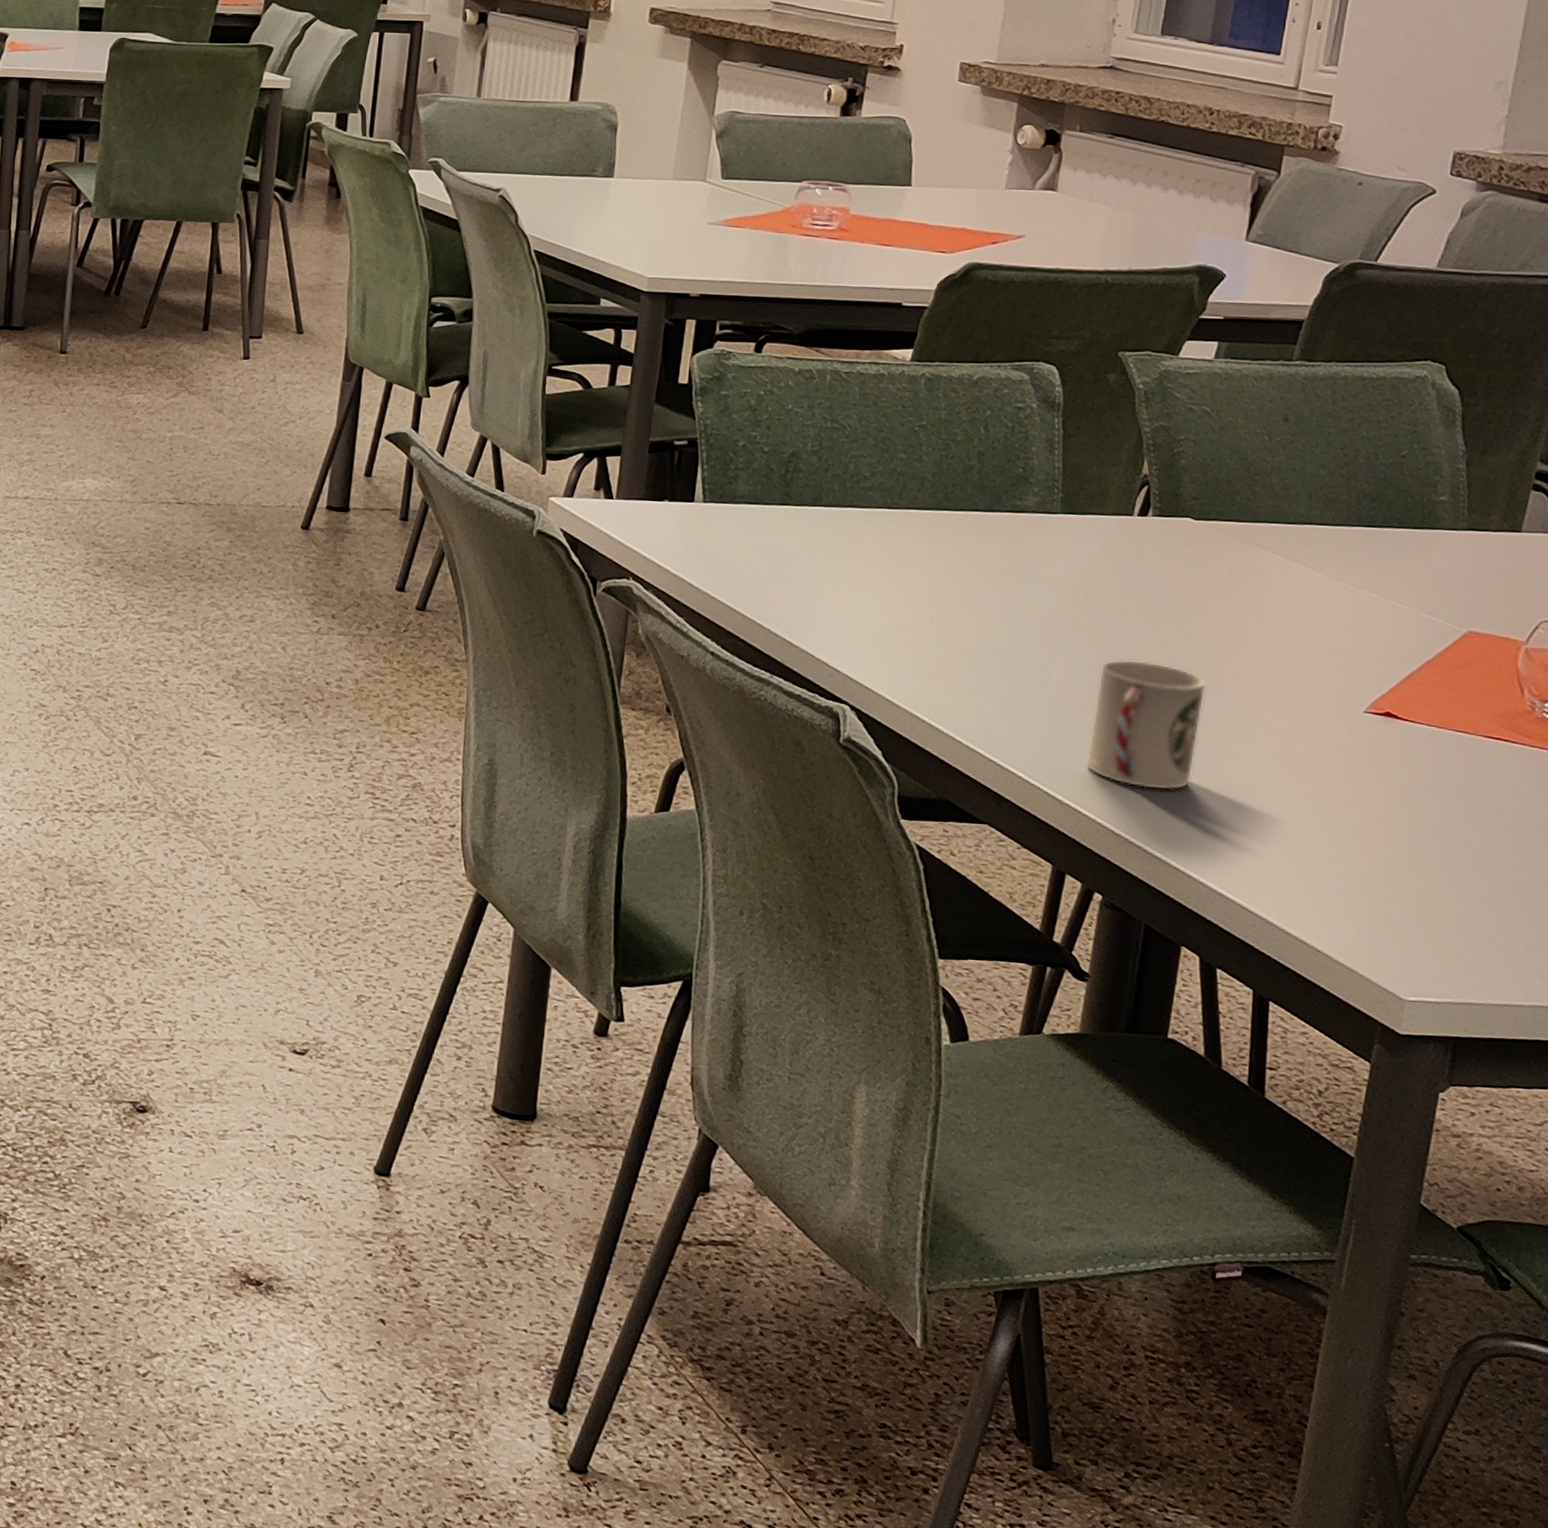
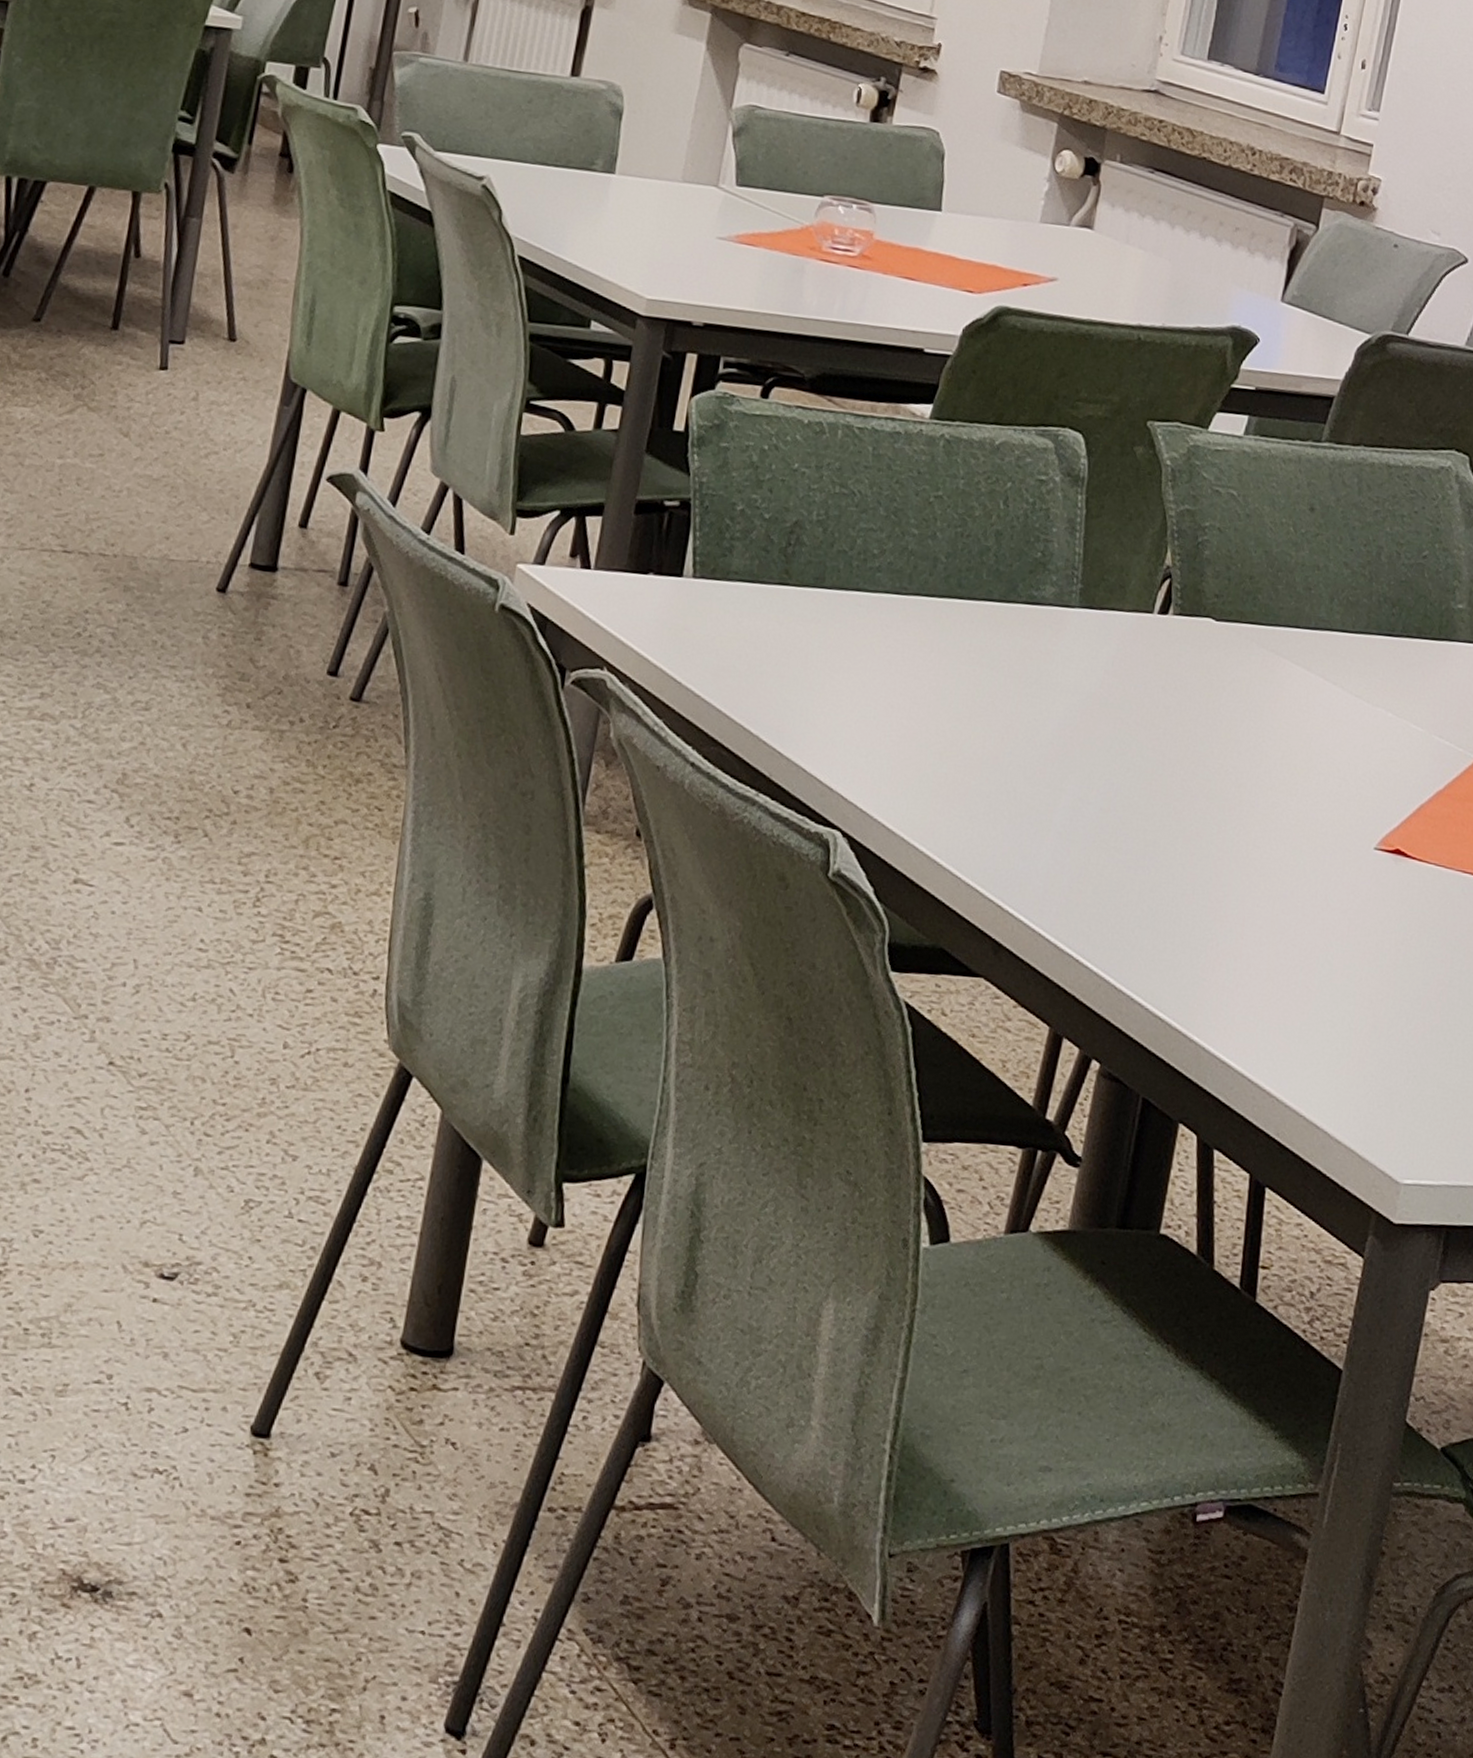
cup: present [1086,659,1206,791] -> none [1091,782,1219,938]

